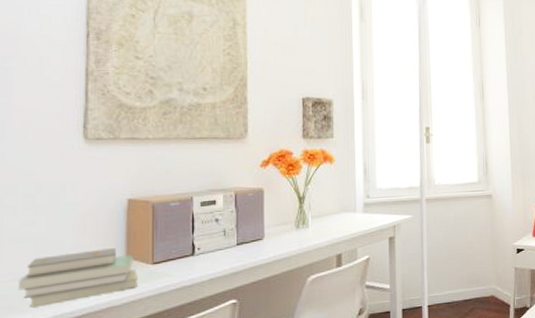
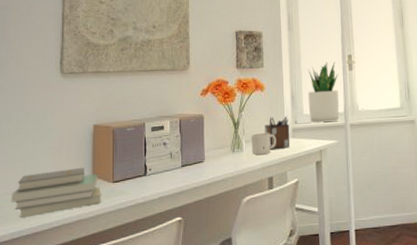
mug: none [318,208,347,231] -> present [251,133,277,155]
desk organizer: none [333,190,362,226] -> present [265,116,290,150]
planter: none [381,134,415,198] -> present [308,62,339,123]

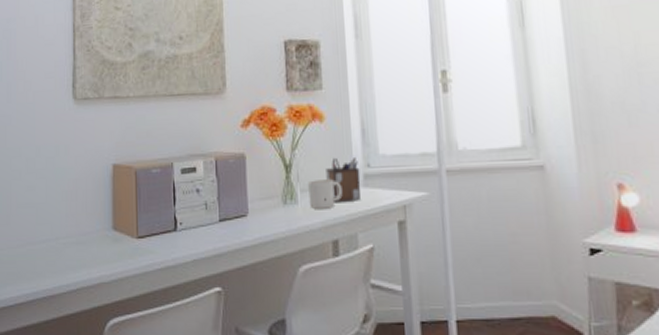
books: present [11,168,101,218] -> none [24,218,124,276]
planter: present [308,62,339,123] -> none [384,80,430,167]

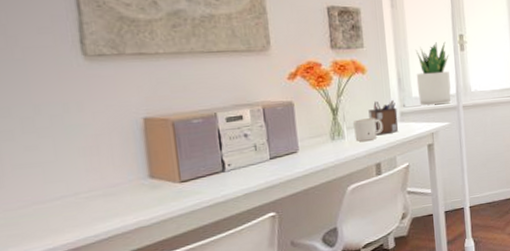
planter: none [384,80,430,167] -> present [416,42,451,106]

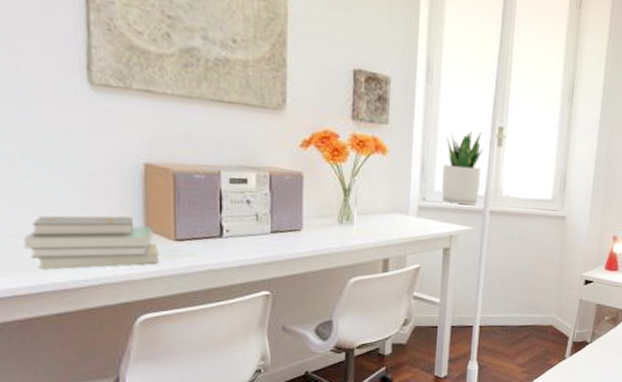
books: none [29,169,166,234] -> present [23,215,159,269]
mug: present [353,118,383,142] -> none [365,205,398,232]
desk organizer: present [368,99,399,136] -> none [383,187,416,229]

